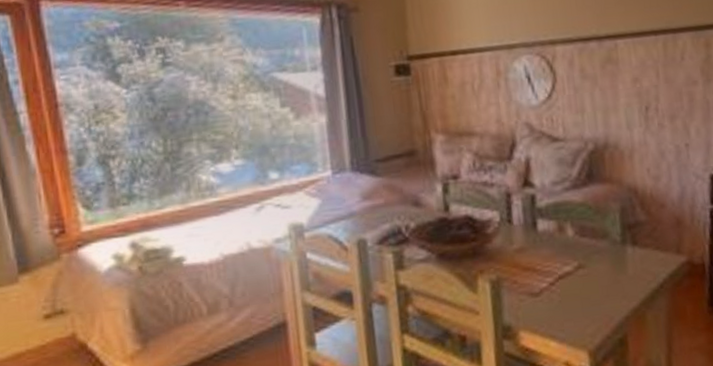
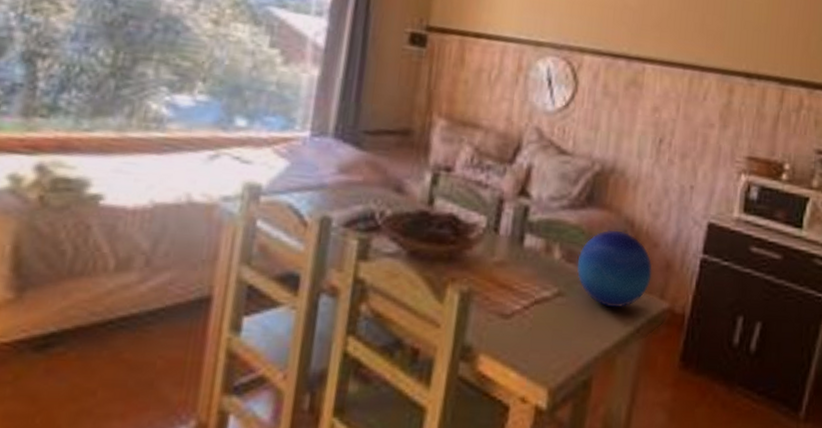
decorative ball: none [589,198,665,270] -> present [577,229,653,308]

